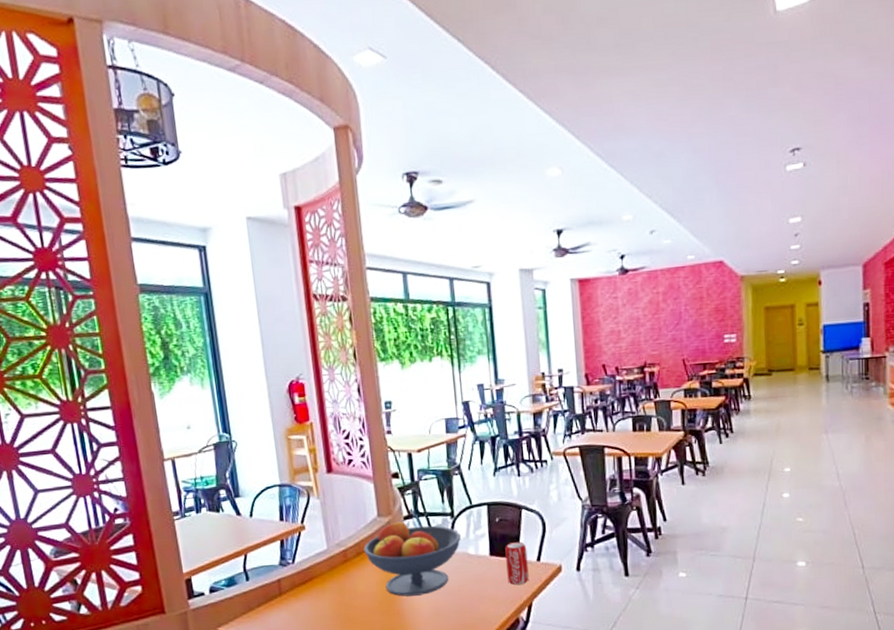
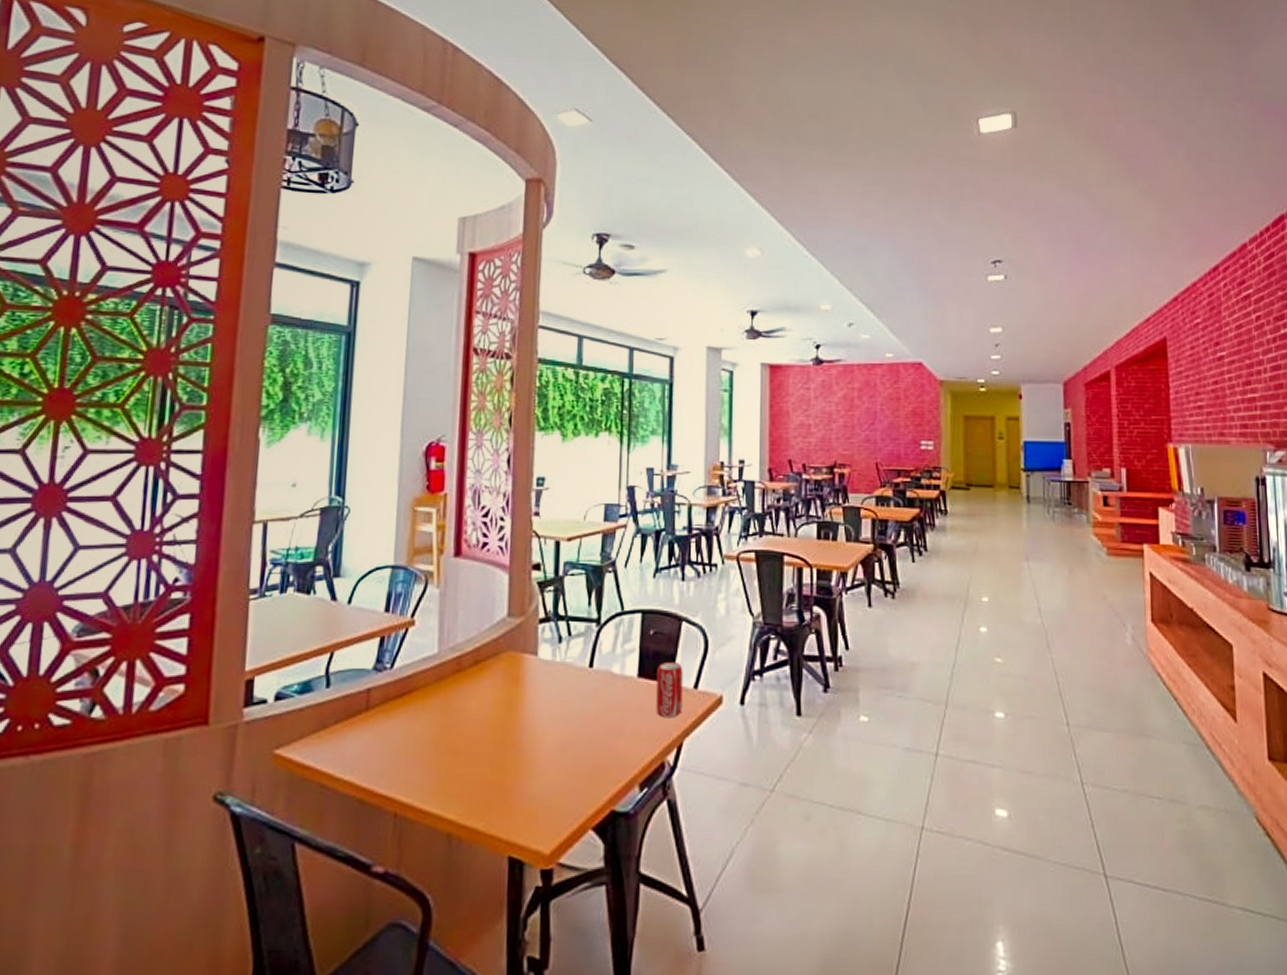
fruit bowl: present [363,521,461,597] -> none [483,623,605,723]

